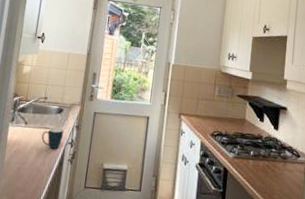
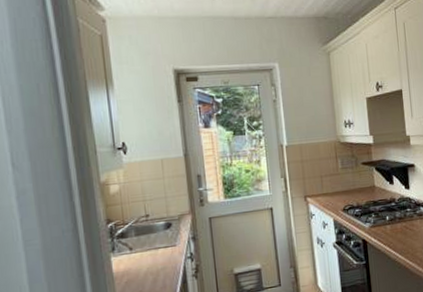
mug: present [41,127,64,149] -> none [153,244,180,269]

